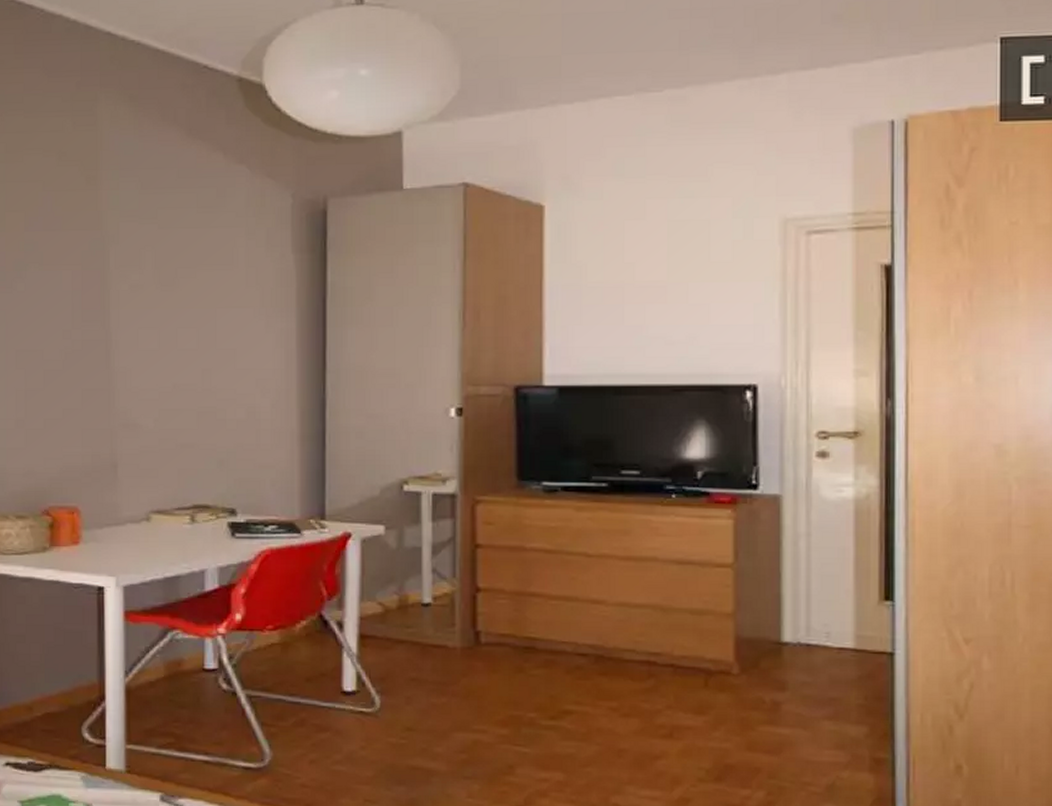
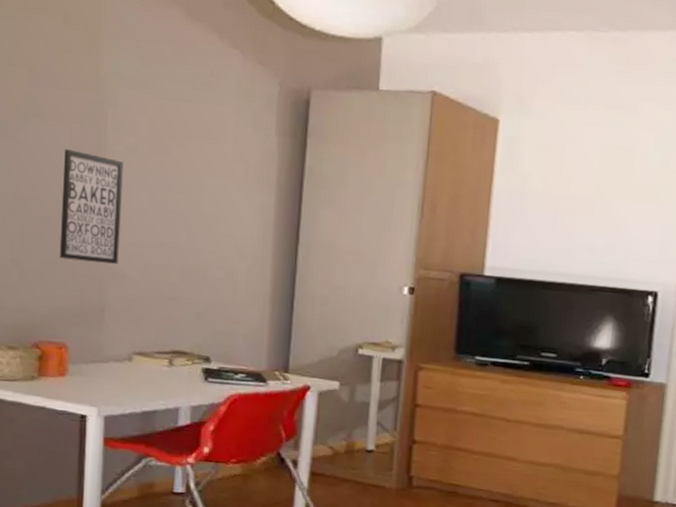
wall art: none [66,294,129,414] -> present [59,149,123,264]

